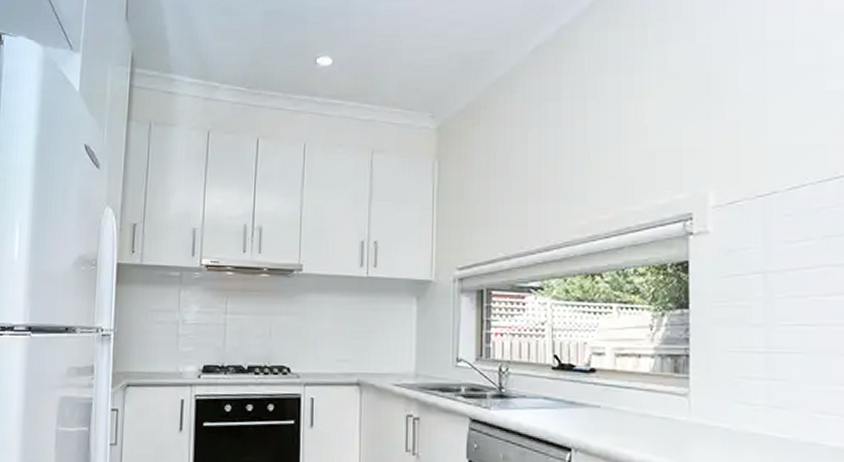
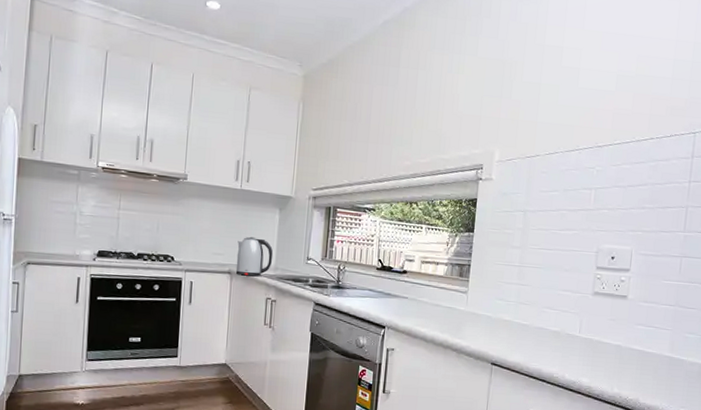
kettle: none [365,335,412,388] -> present [235,236,273,277]

